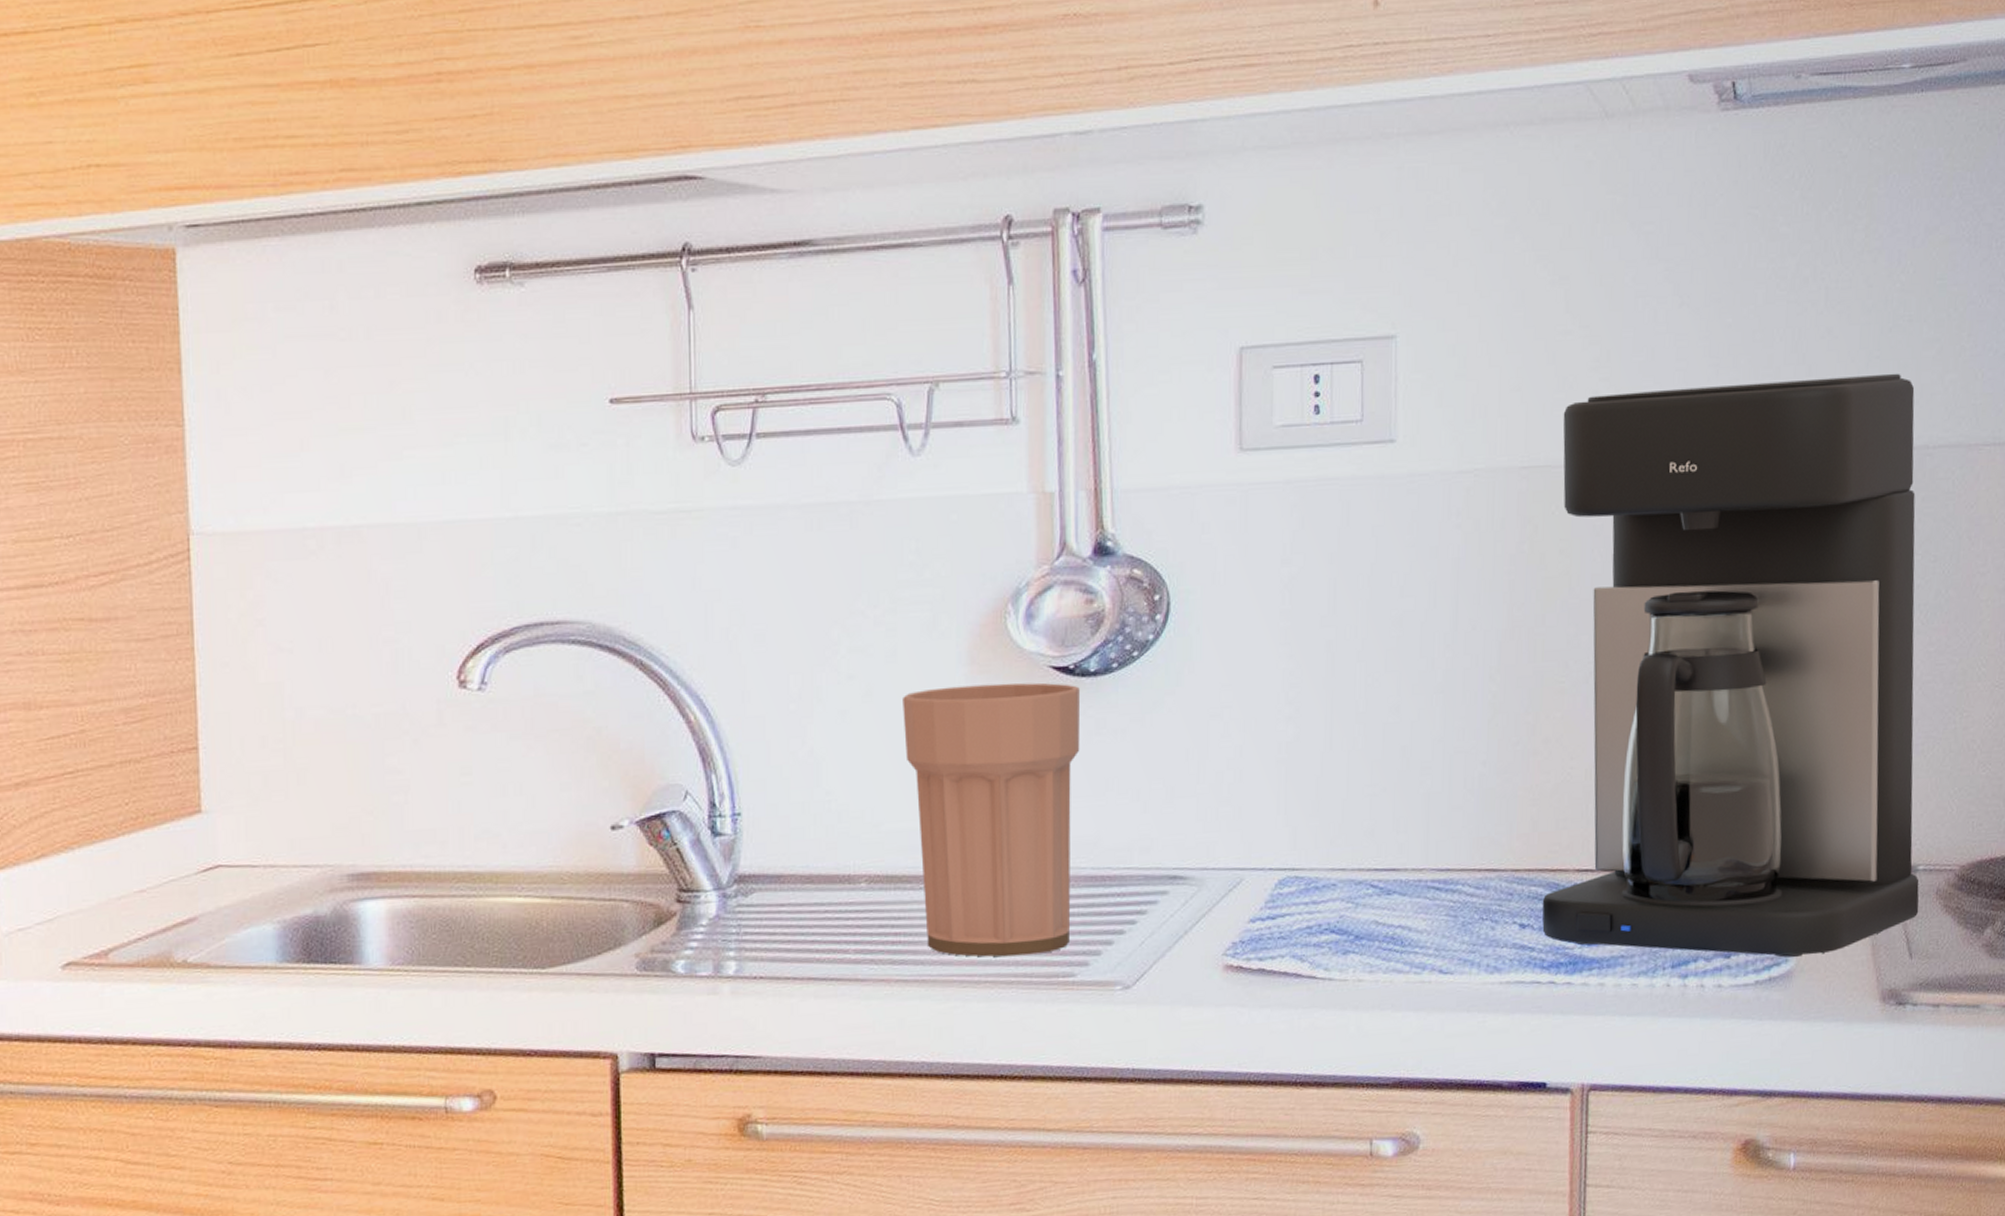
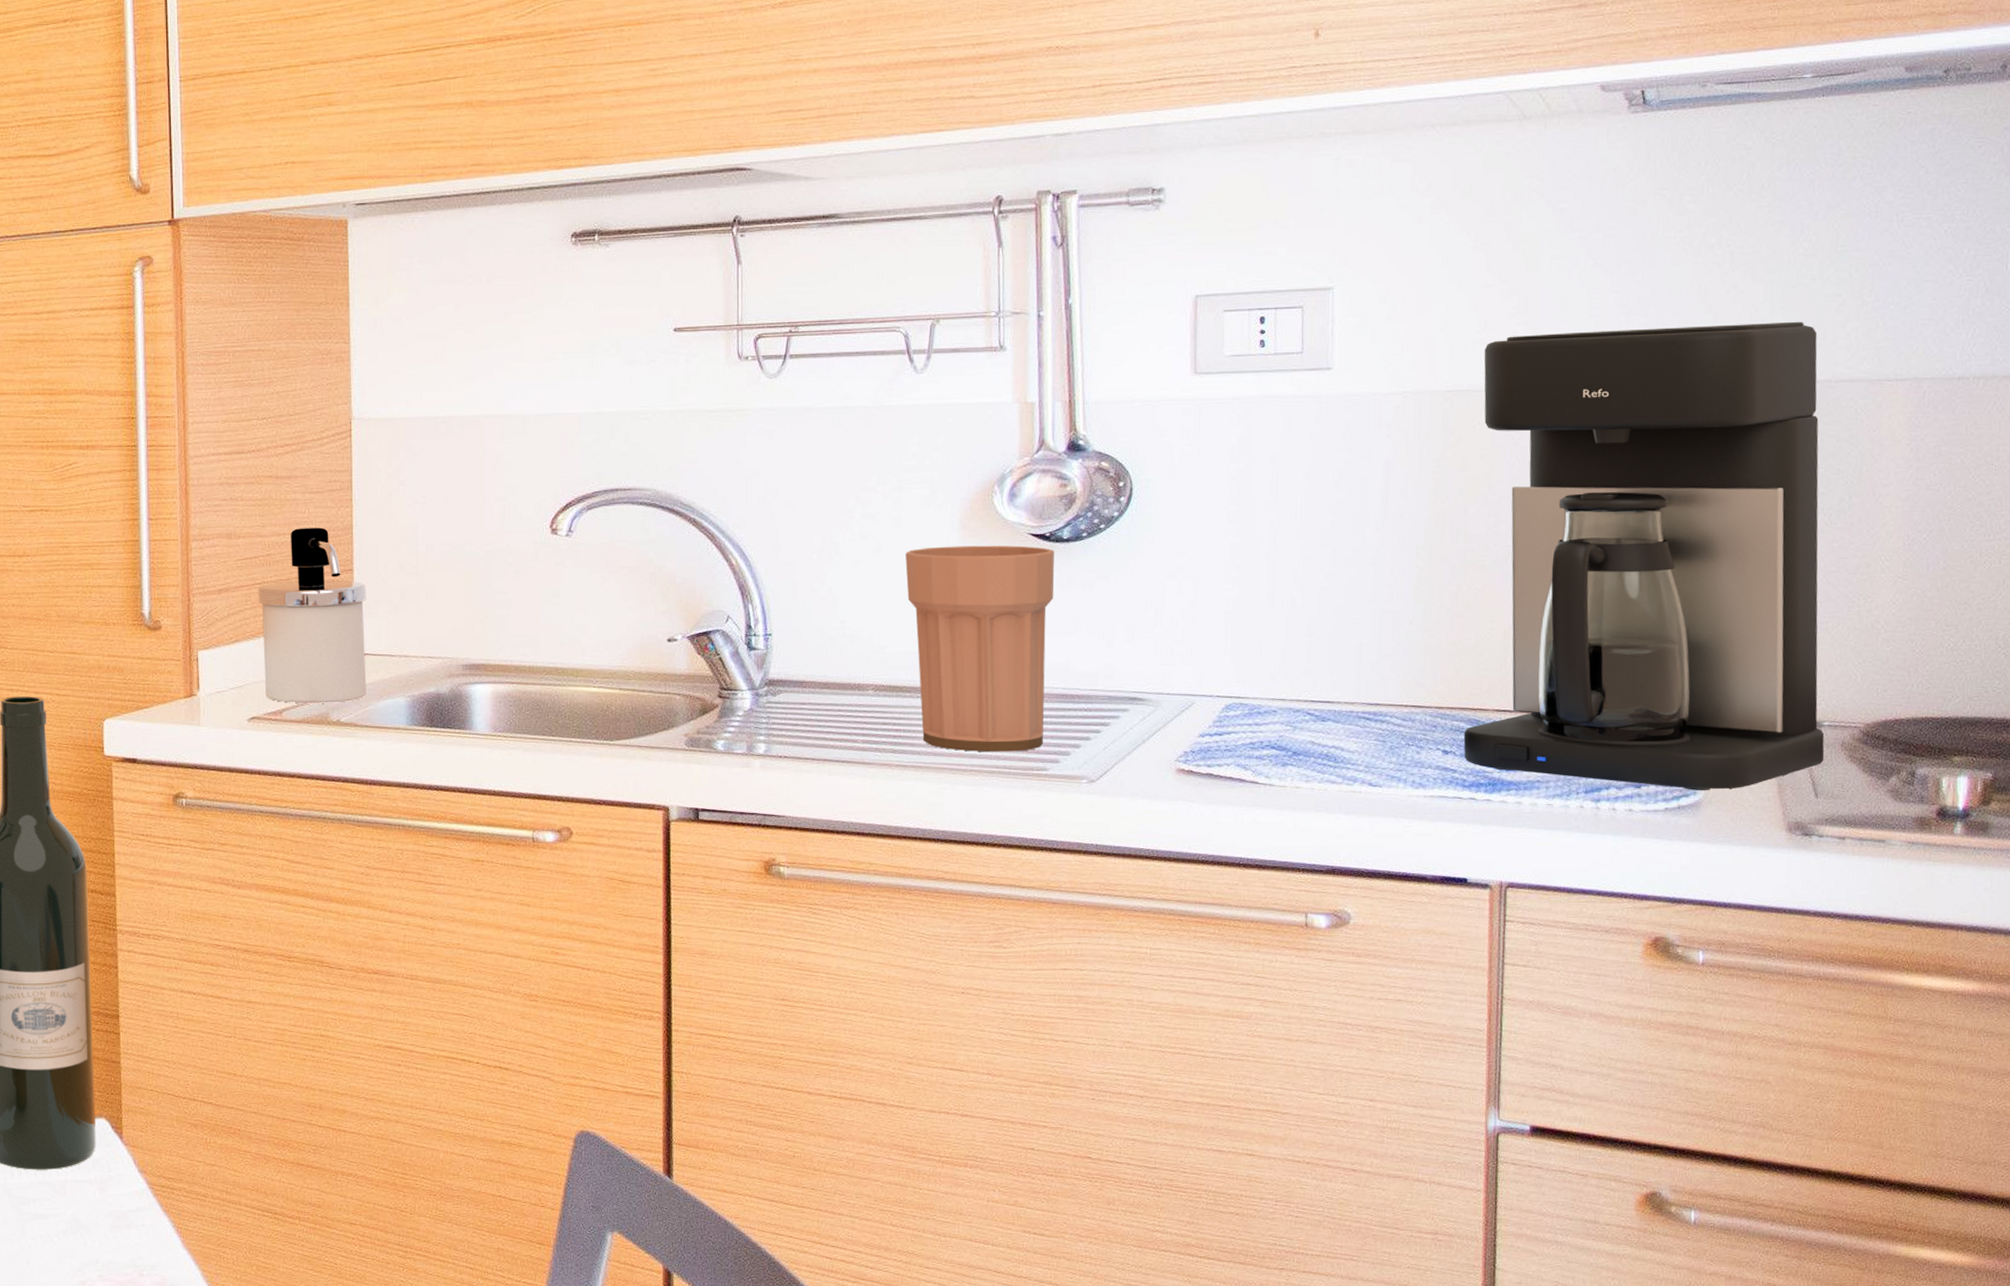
soap dispenser: none [69,689,221,940] -> present [258,527,366,704]

